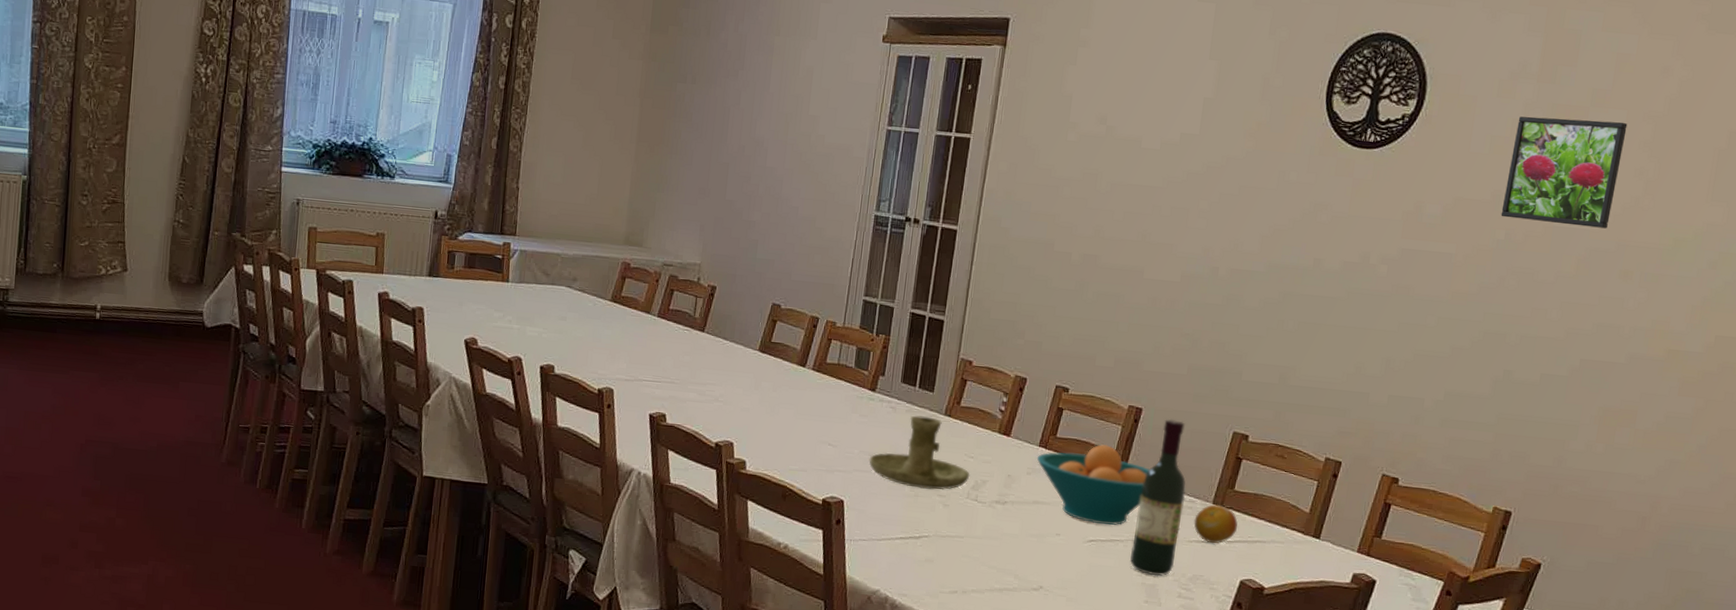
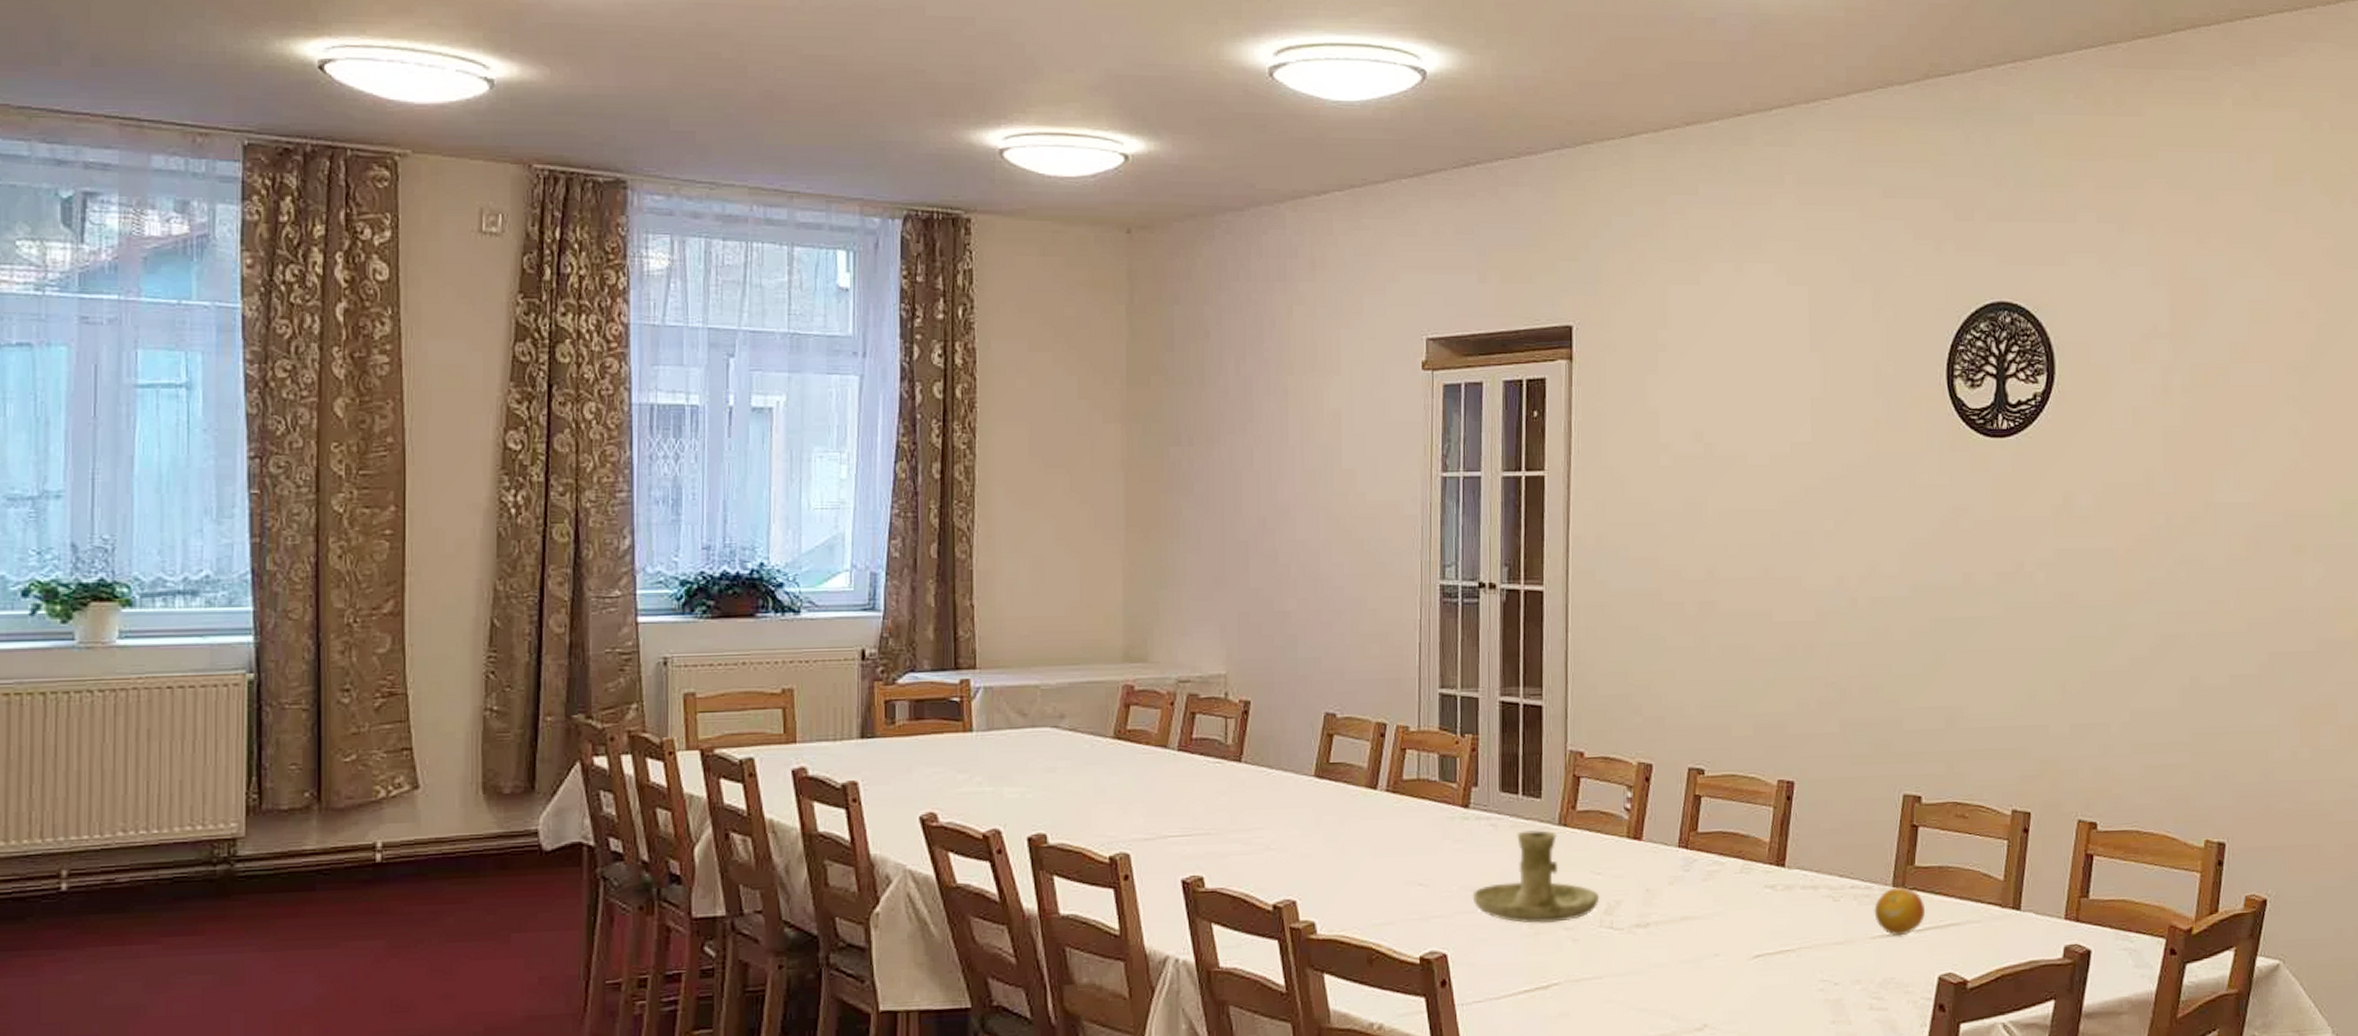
fruit bowl: present [1036,444,1150,525] -> none [1677,833,1814,933]
wine bottle: present [1130,418,1186,576] -> none [1806,789,1860,988]
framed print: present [1500,116,1628,229] -> none [2157,377,2273,500]

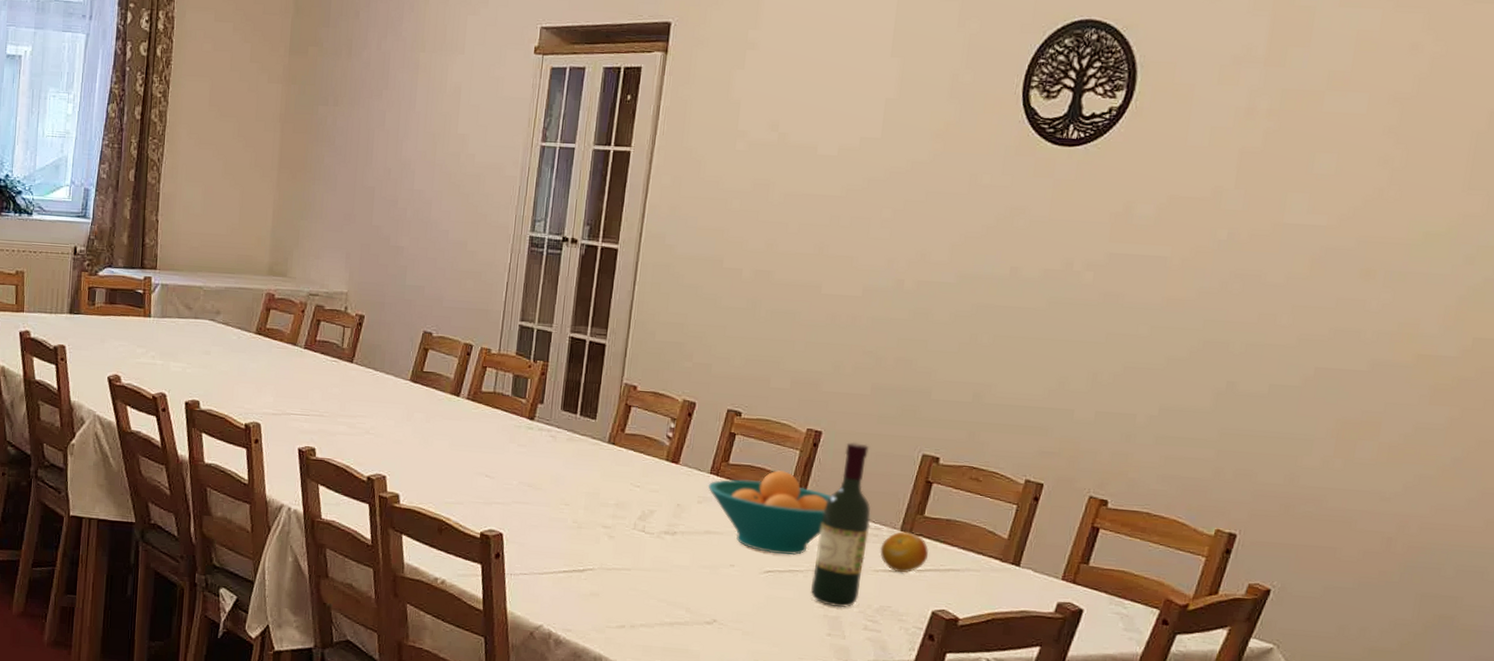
candle holder: present [1472,830,1600,924] -> none [528,444,637,521]
fruit bowl: none [1677,833,1814,933] -> present [707,470,831,555]
wine bottle: none [1806,789,1860,988] -> present [811,441,871,608]

